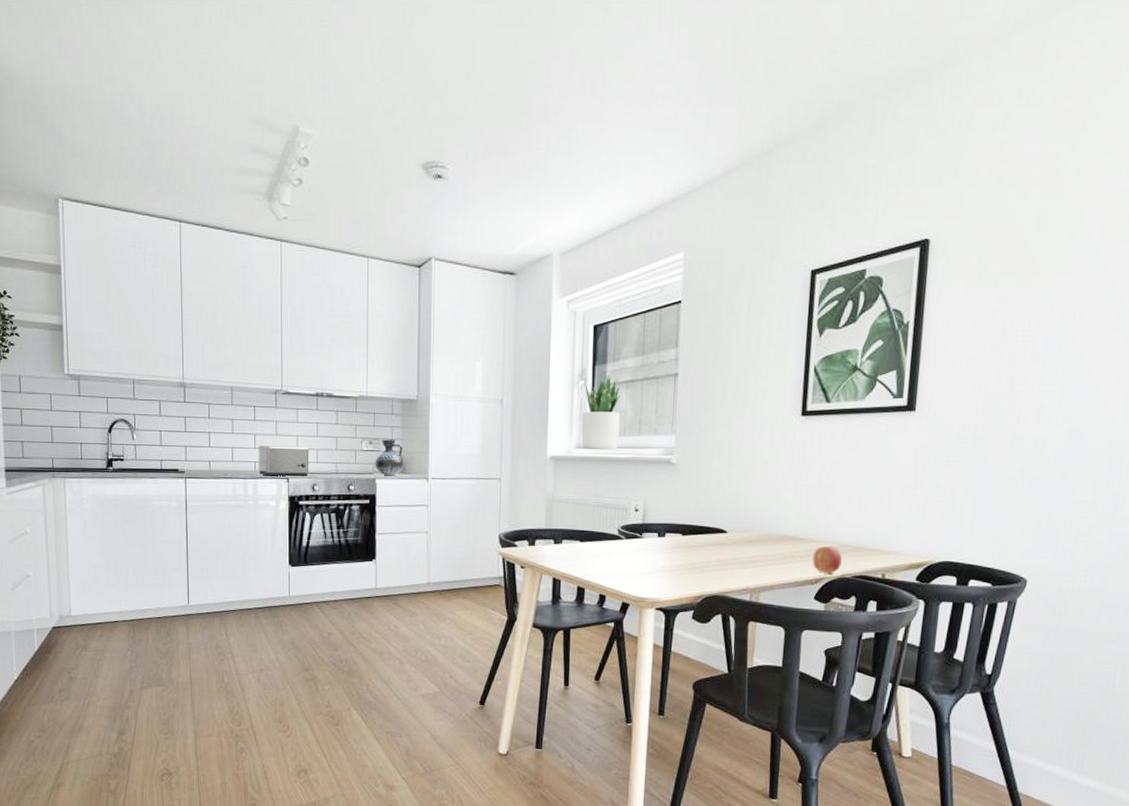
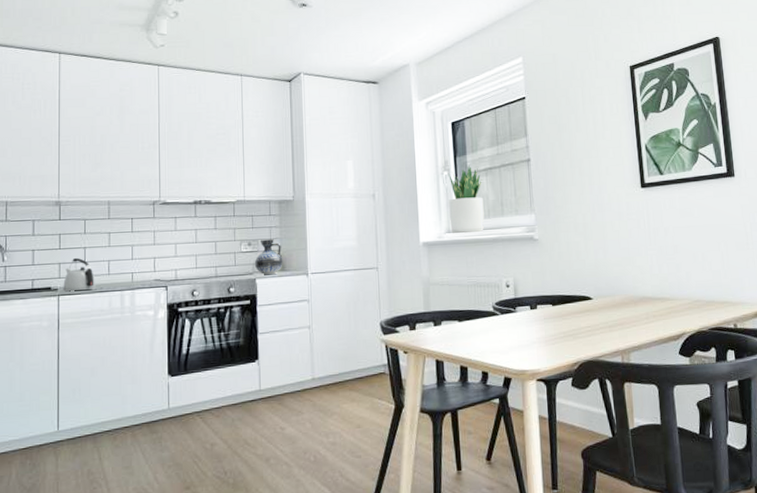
kettle: none [189,442,220,476] -> present [63,258,96,292]
toaster: present [258,445,309,477] -> none [135,253,188,286]
fruit: present [812,546,842,573] -> none [671,303,698,328]

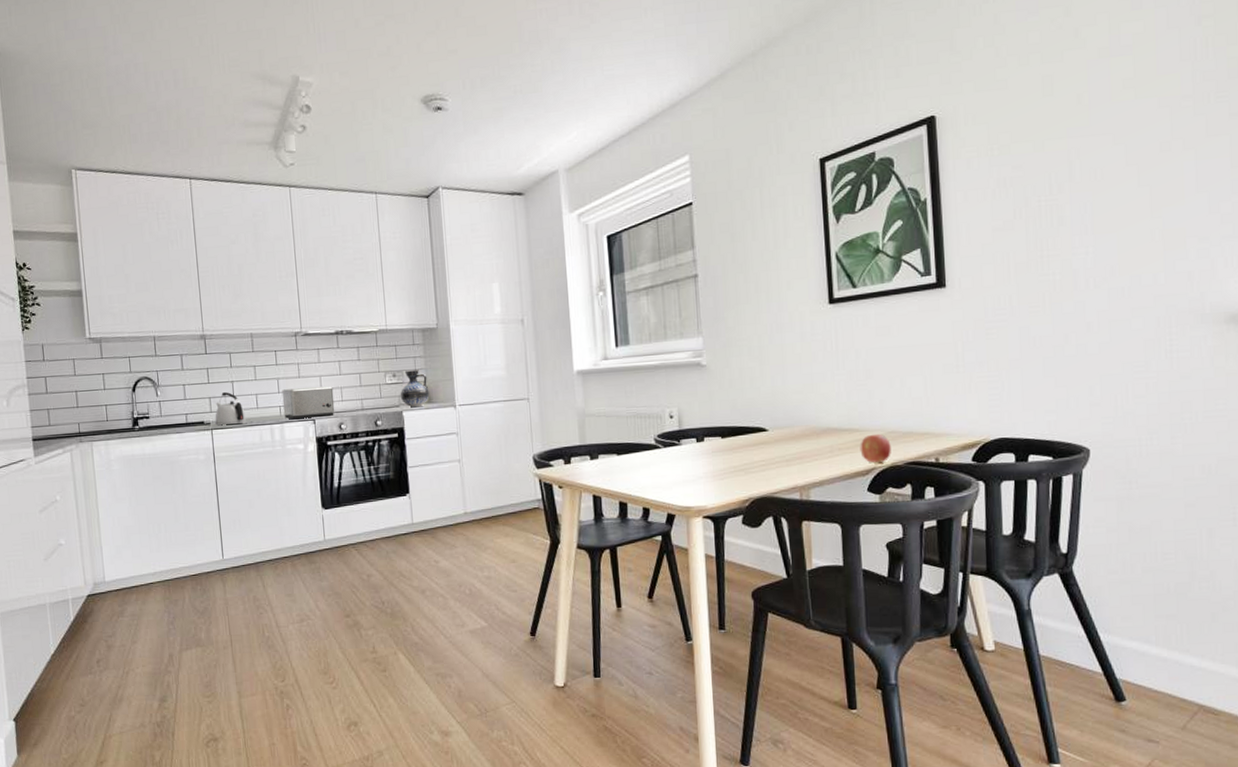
toaster: none [135,253,188,286] -> present [282,386,335,420]
planter: present [448,165,484,234] -> none [604,284,645,361]
fruit: none [671,303,698,328] -> present [860,434,891,463]

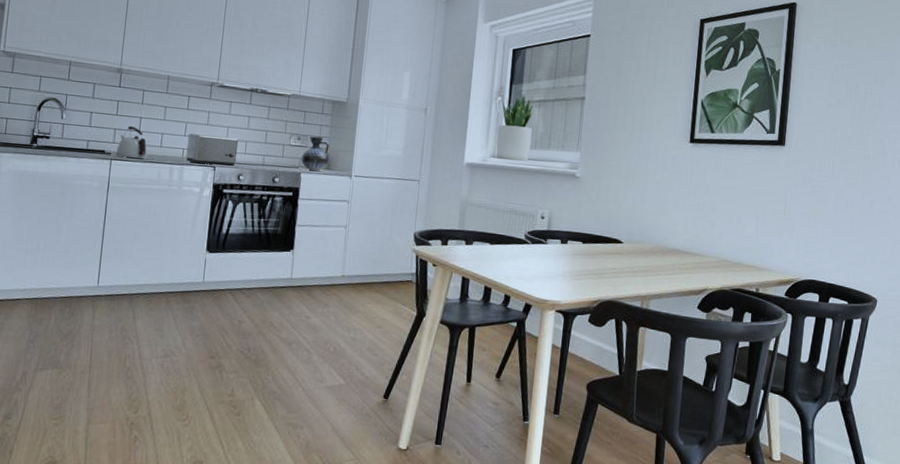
planter: none [604,284,645,361] -> present [496,94,535,162]
fruit: present [860,434,891,463] -> none [696,260,722,285]

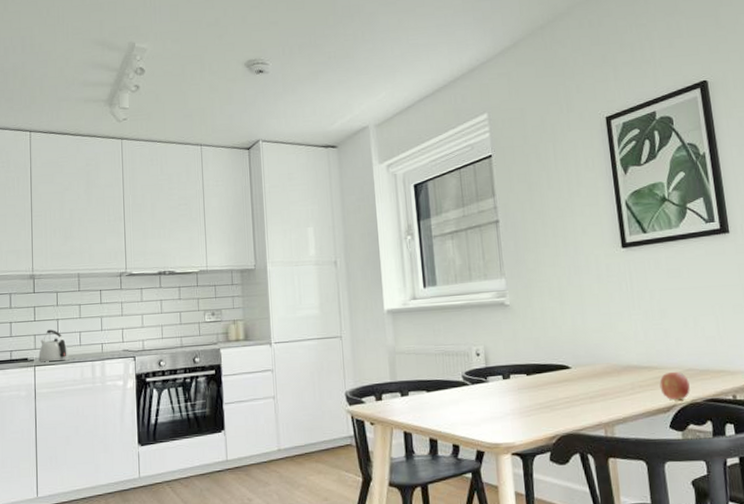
toaster: present [186,133,239,166] -> none [104,324,155,357]
ceramic jug: present [301,136,330,172] -> none [218,307,246,345]
planter: present [496,94,535,162] -> none [412,229,451,301]
fruit: none [696,260,722,285] -> present [659,372,690,400]

